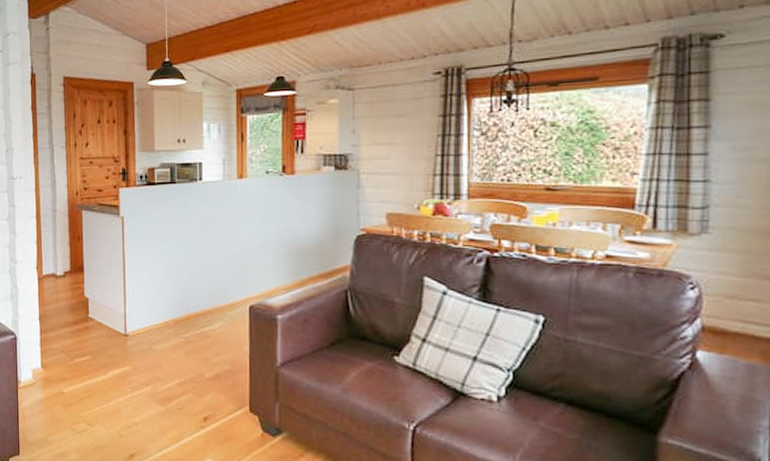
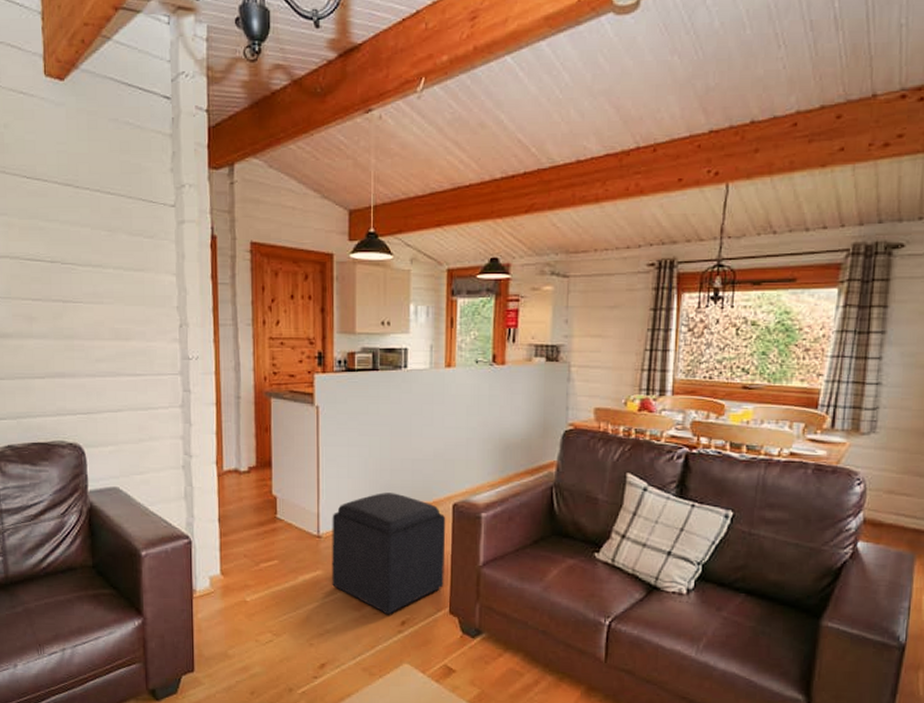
ottoman: none [137,295,244,411] -> present [332,493,446,615]

